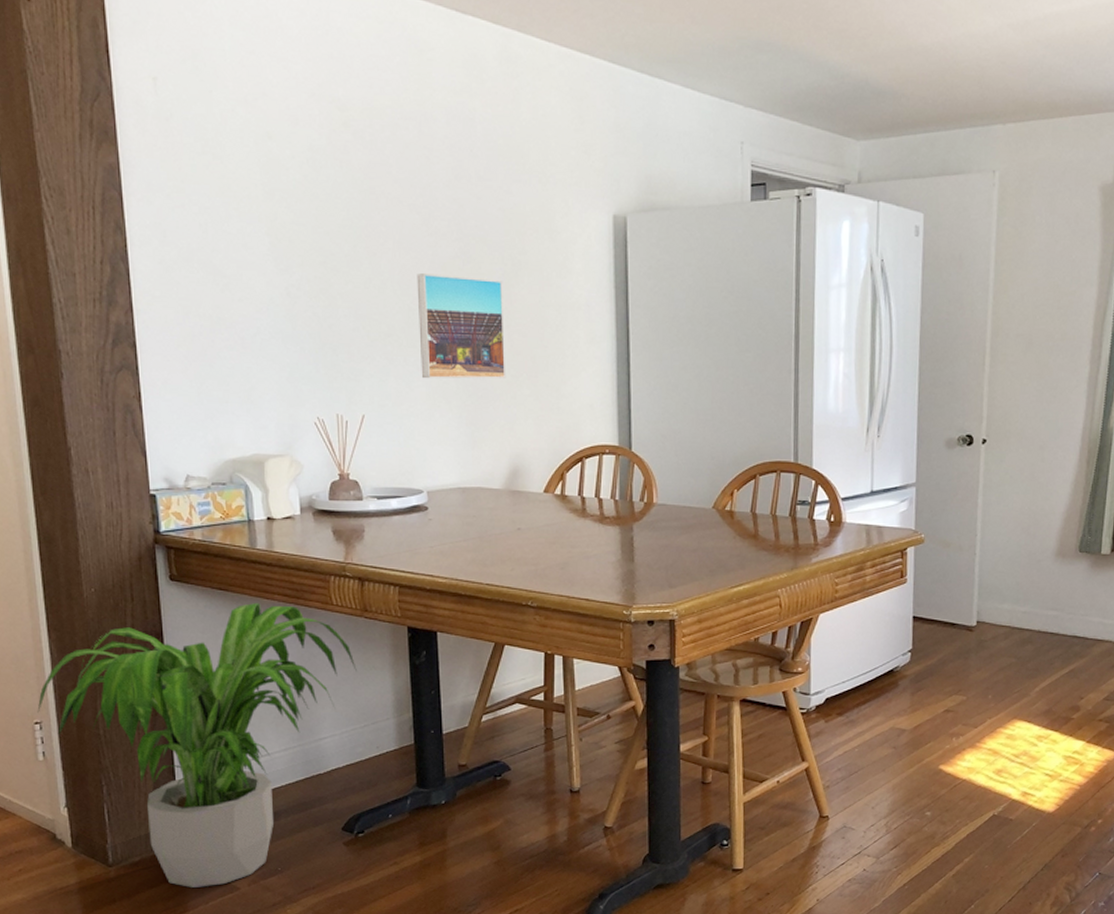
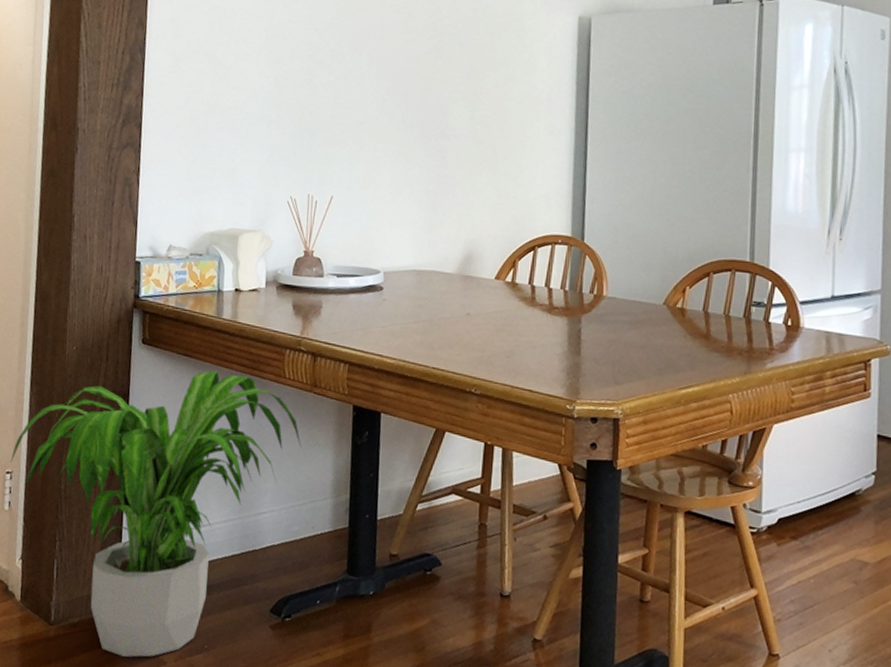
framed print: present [416,273,506,379] -> none [388,67,471,167]

